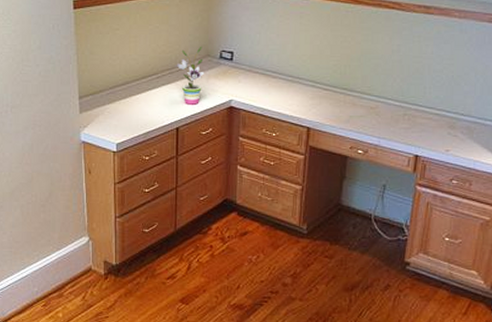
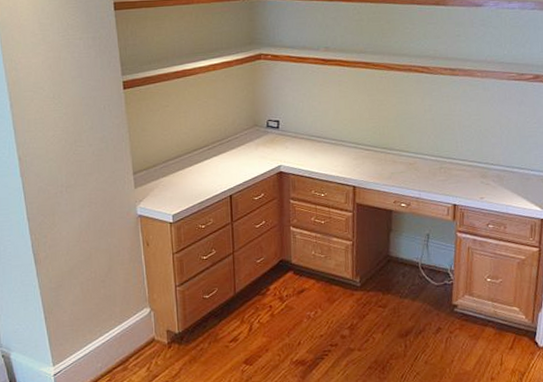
potted plant: present [175,46,205,105] -> none [225,117,253,173]

